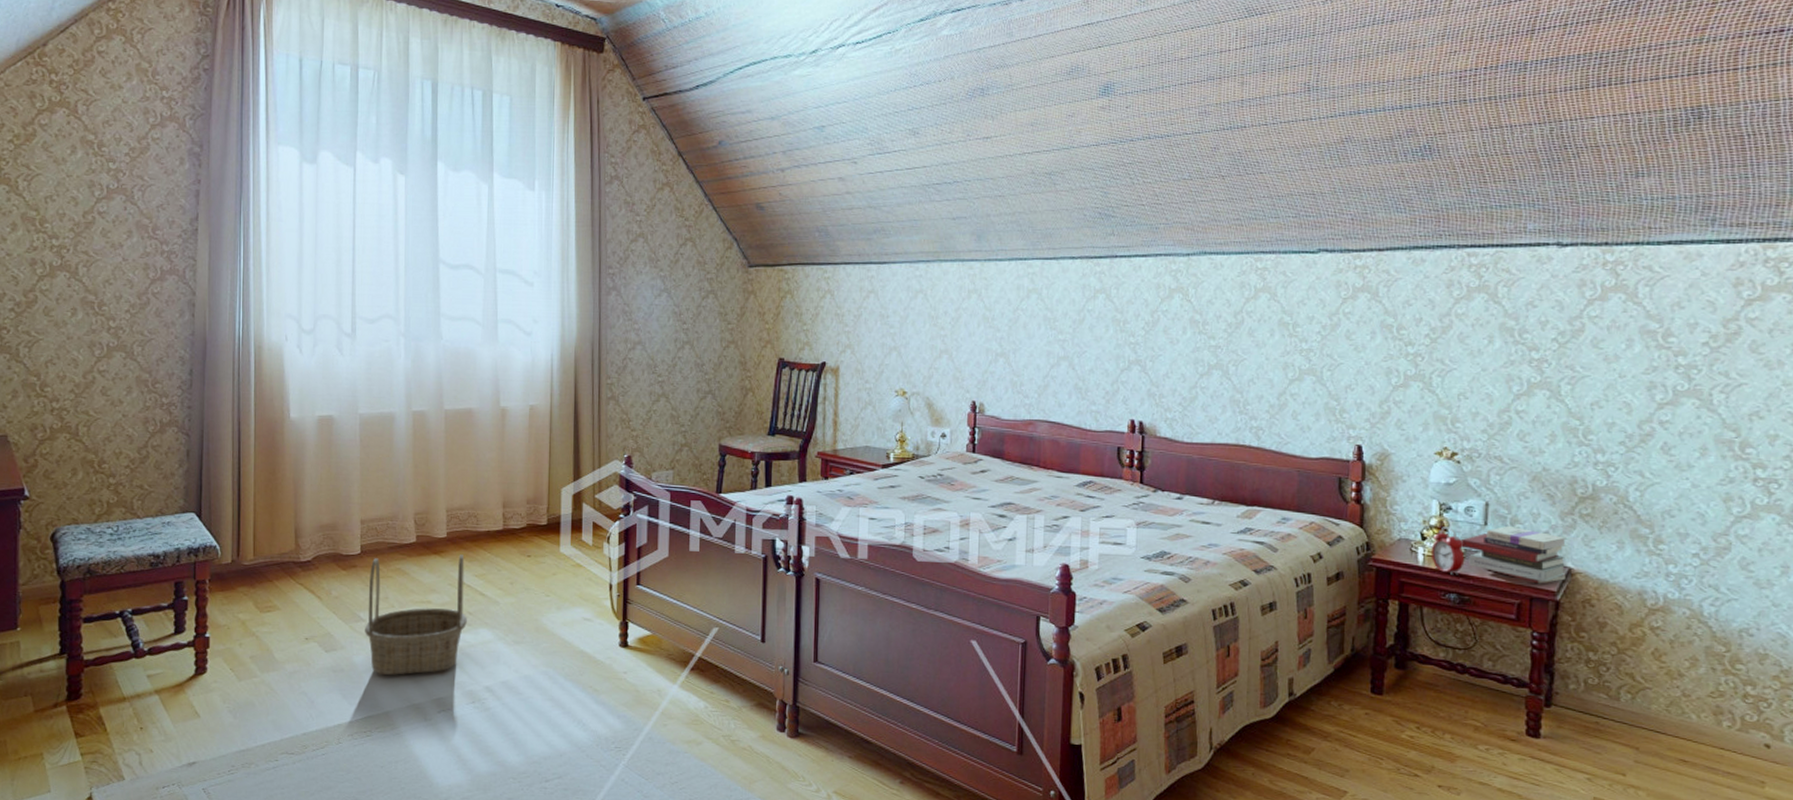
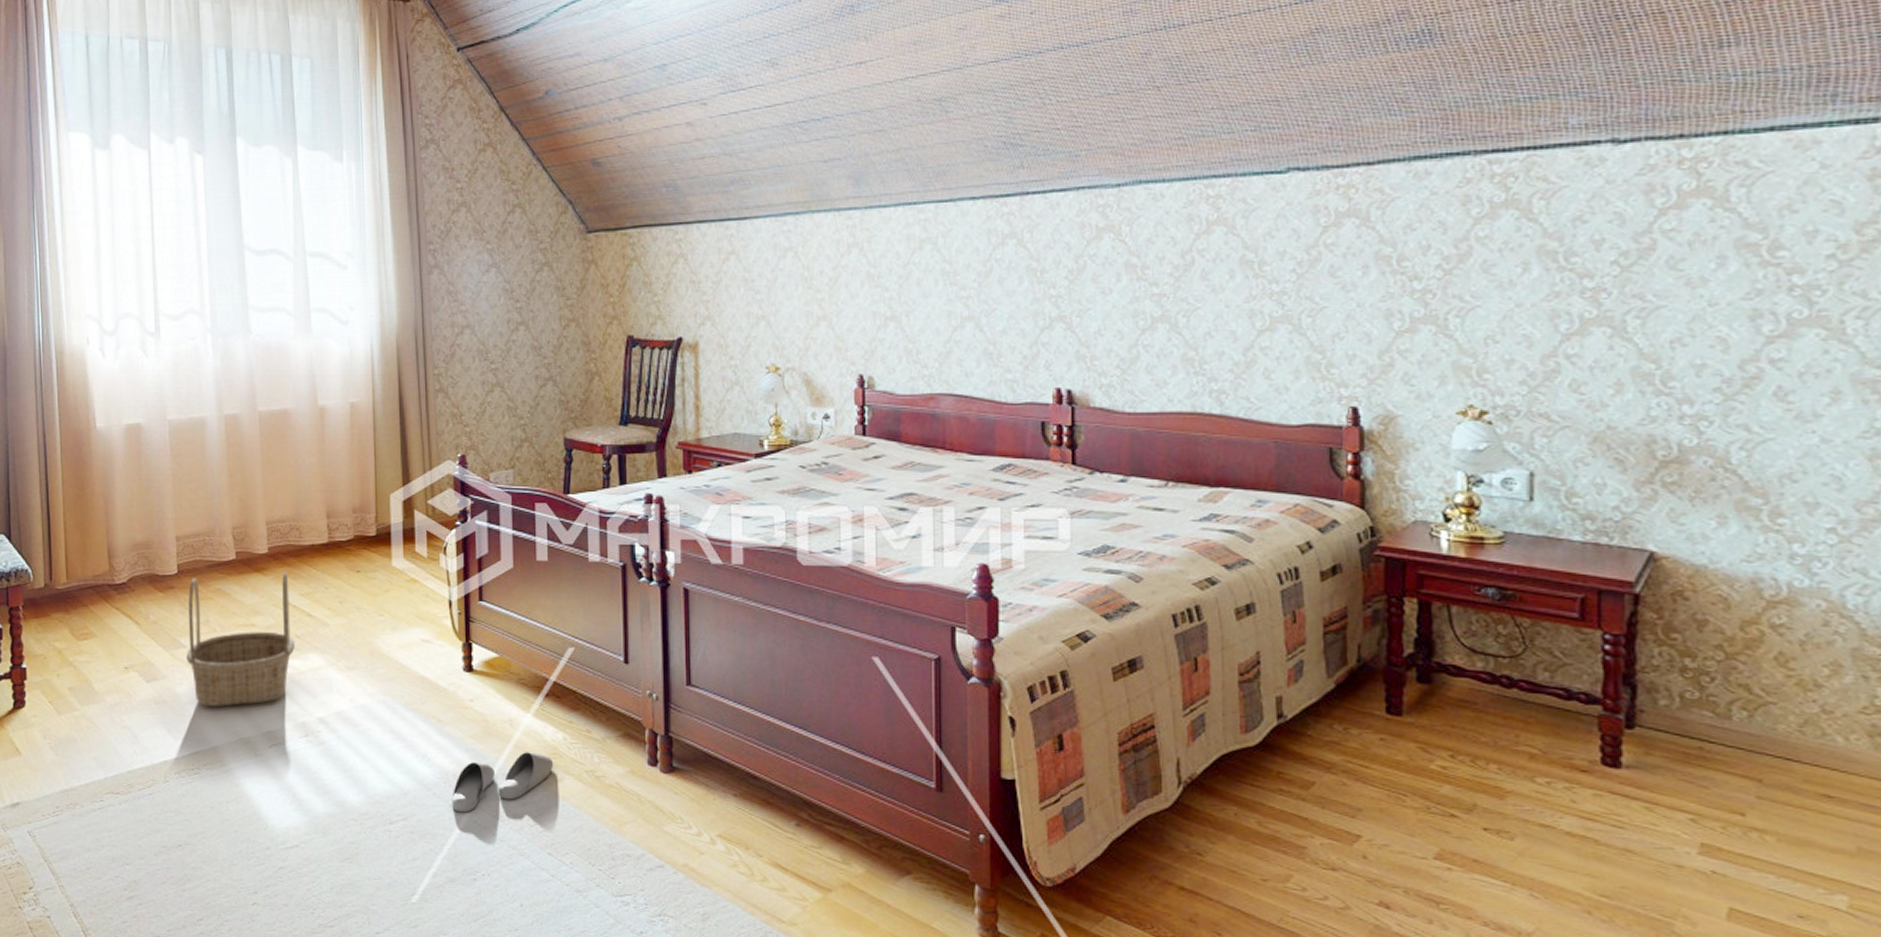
slippers: none [602,719,695,772] -> present [452,752,554,813]
alarm clock: present [1431,527,1465,575] -> none [1458,504,1505,565]
books: present [1461,525,1566,584] -> none [1499,500,1646,573]

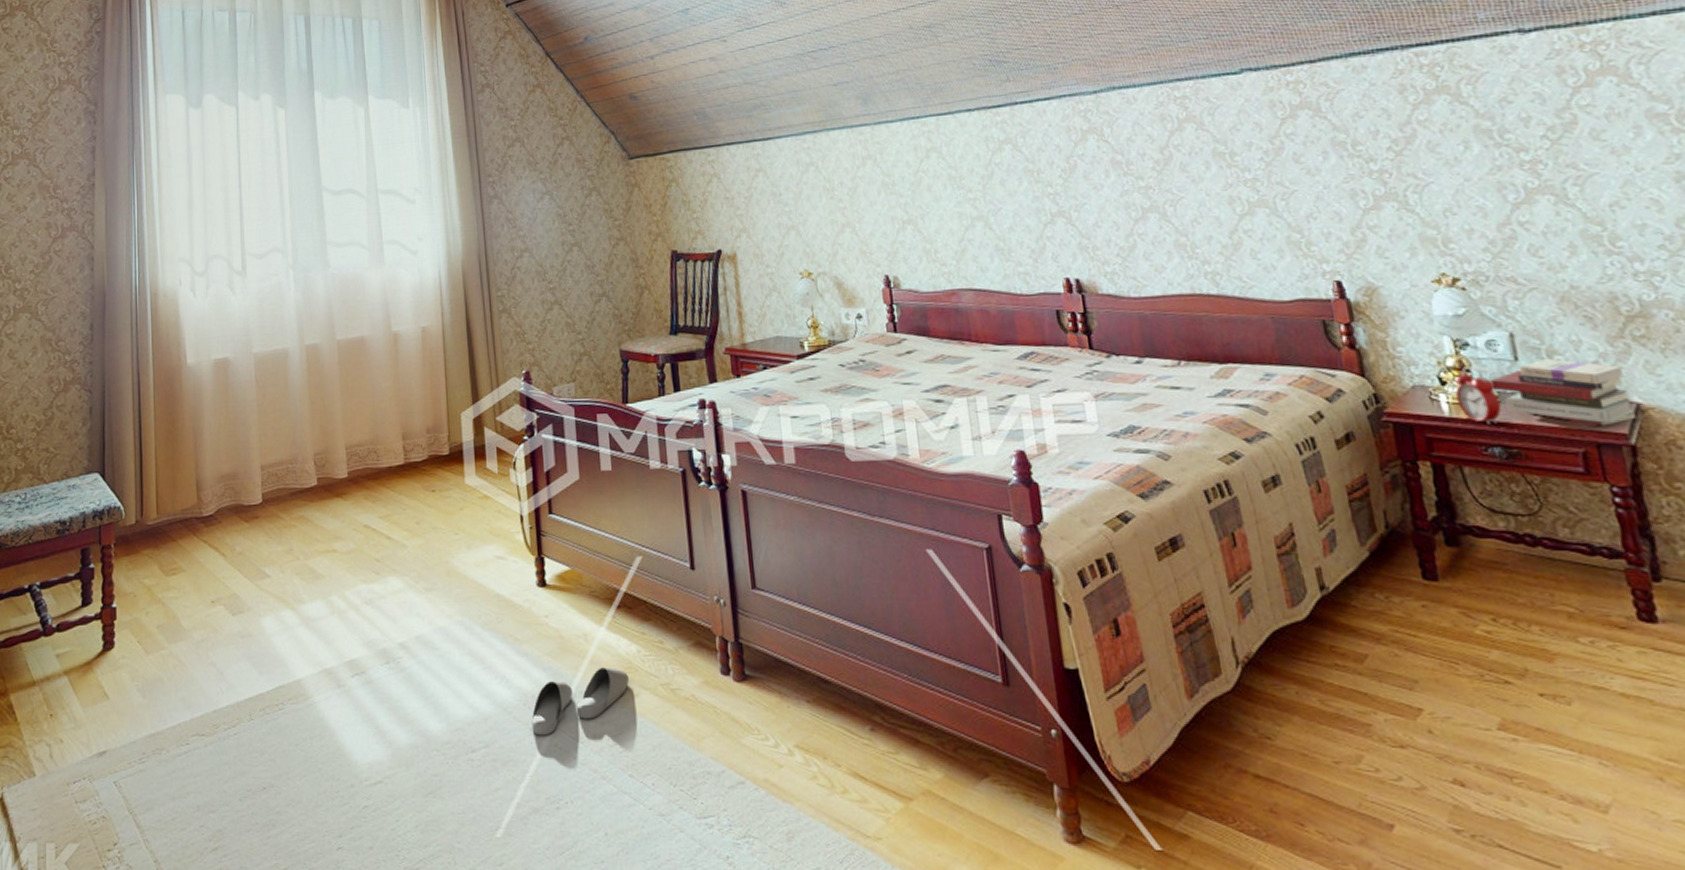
basket: present [186,572,295,706] -> none [271,495,375,637]
alarm clock: none [1458,504,1505,565] -> present [1454,366,1502,424]
books: none [1499,500,1646,573] -> present [1491,358,1636,427]

